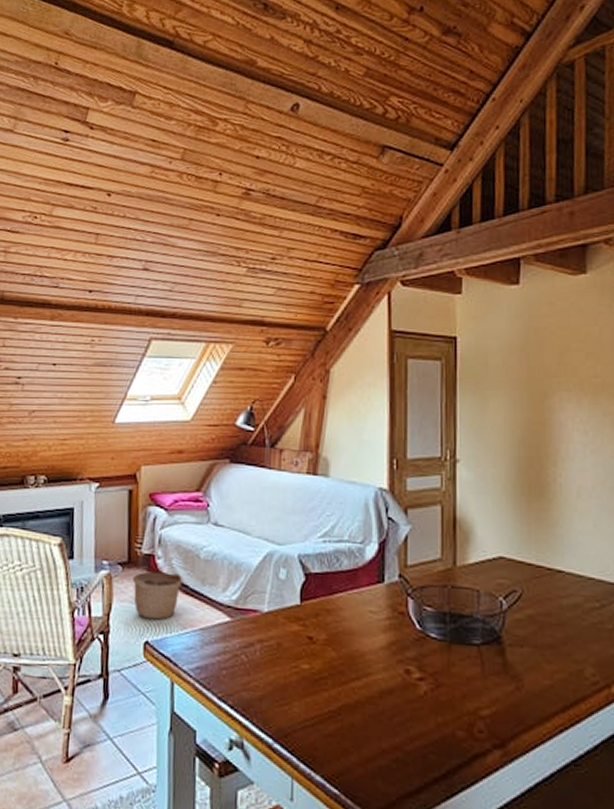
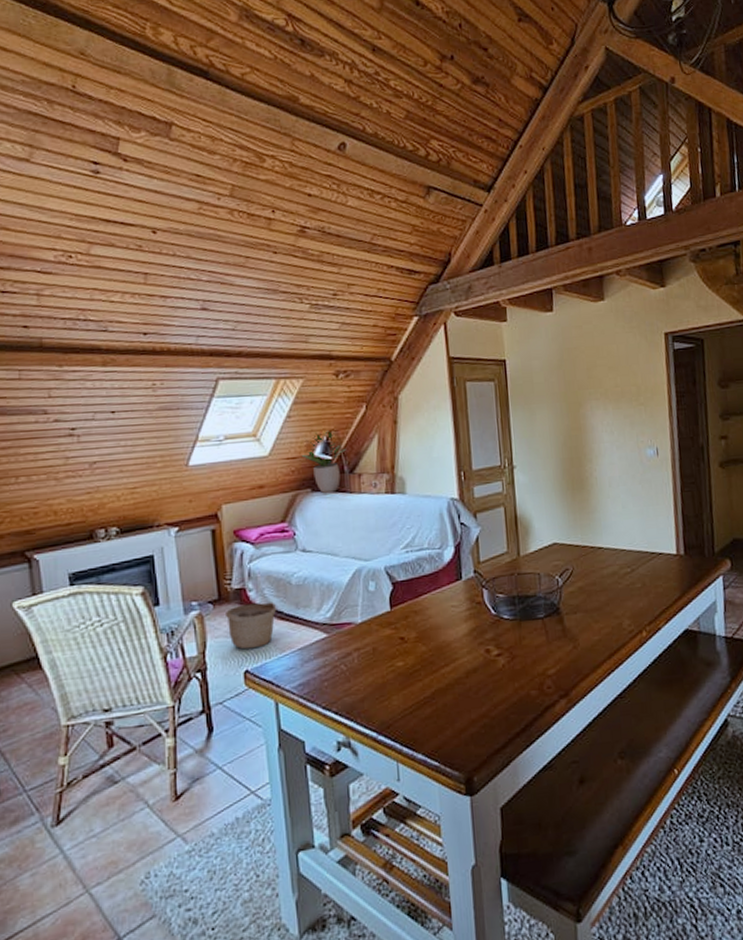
potted plant: none [223,400,269,467] -> present [301,430,346,494]

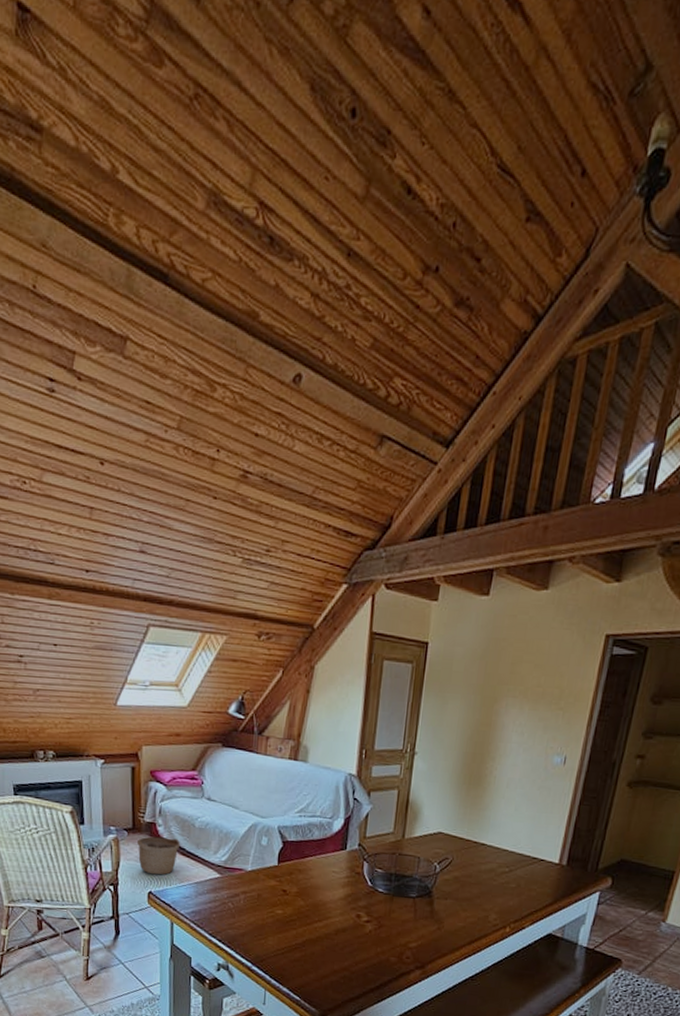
potted plant: present [301,430,346,494] -> none [216,691,258,751]

